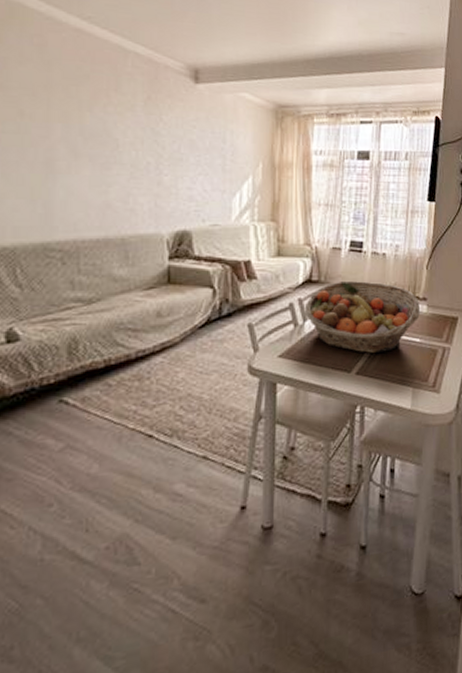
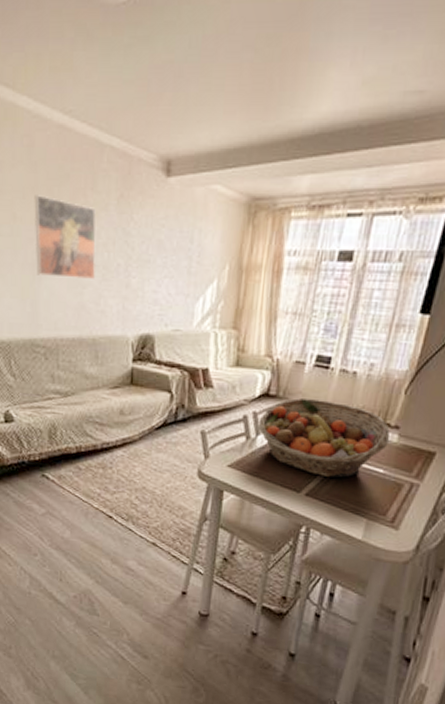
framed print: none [47,93,123,178] -> present [34,195,97,280]

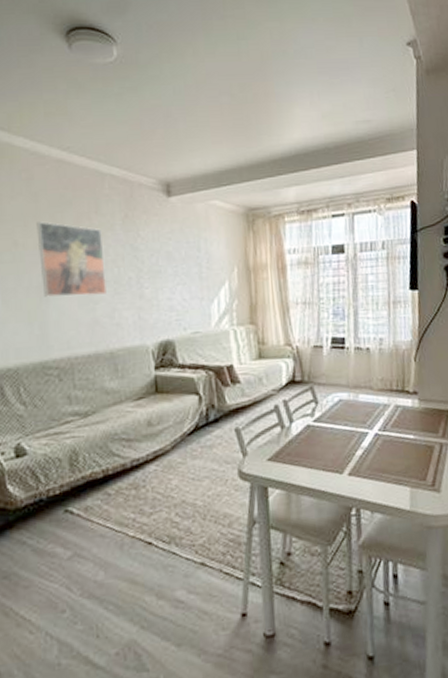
fruit basket: present [258,397,391,478] -> none [290,378,412,453]

